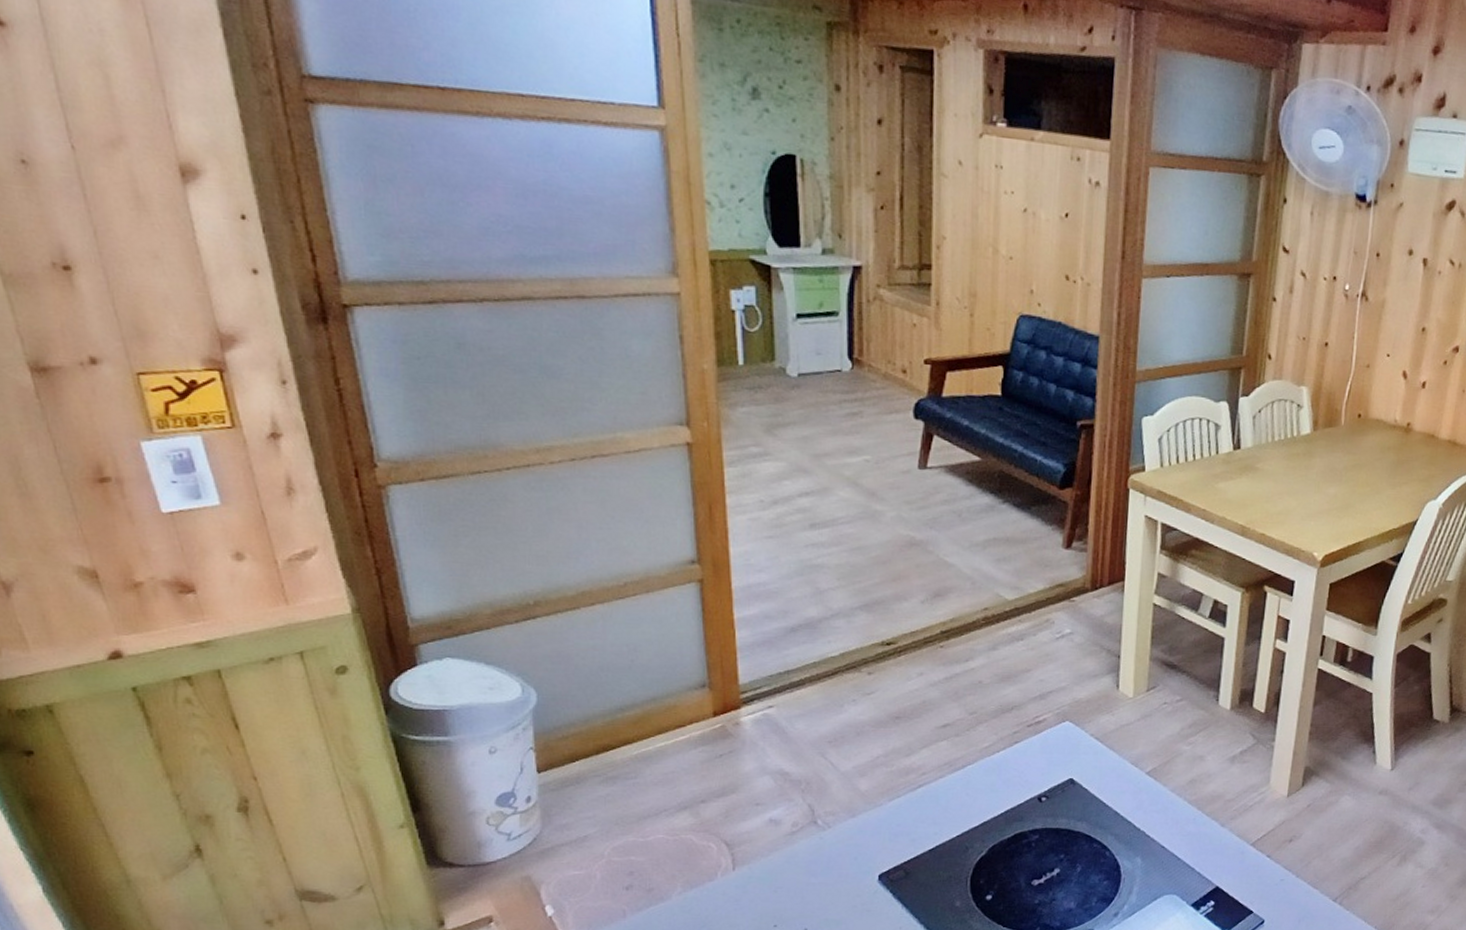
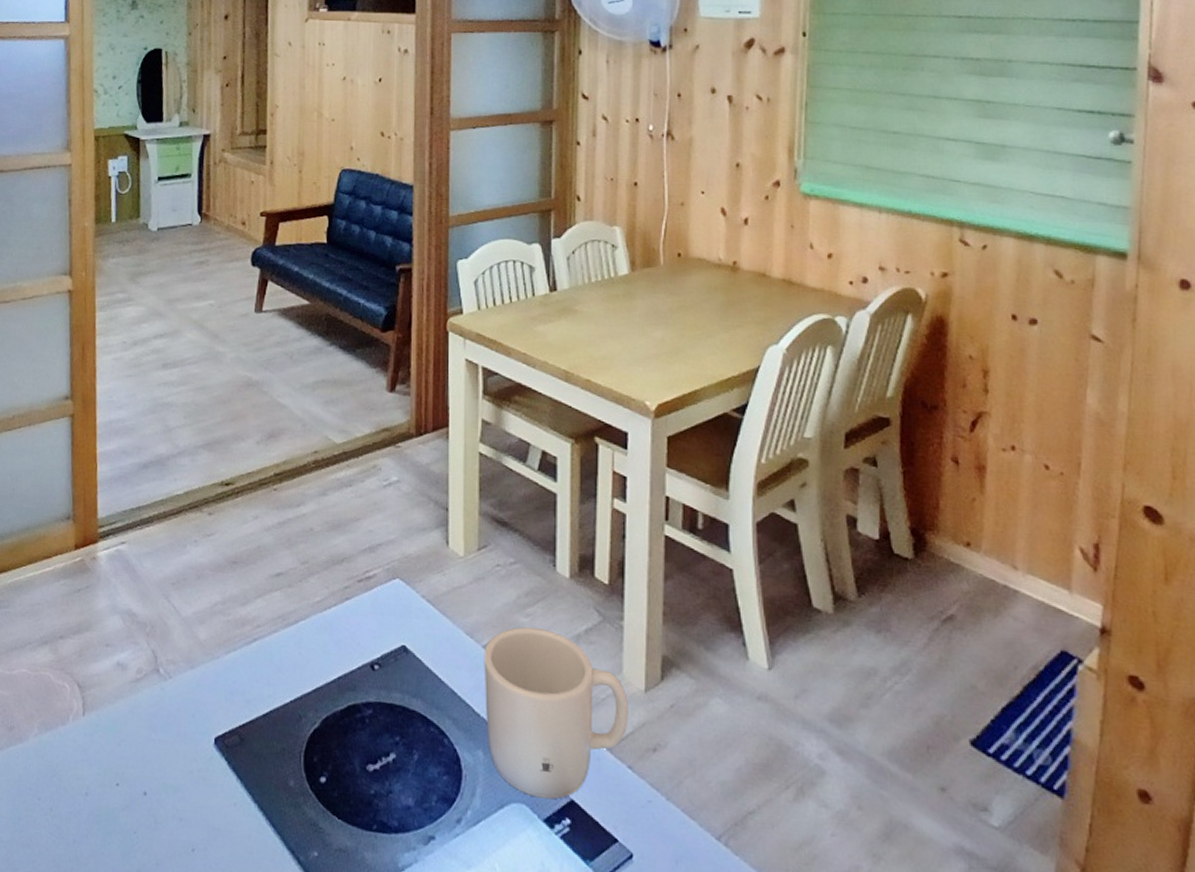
mug: none [1145,754,1272,888] -> present [484,627,628,800]

